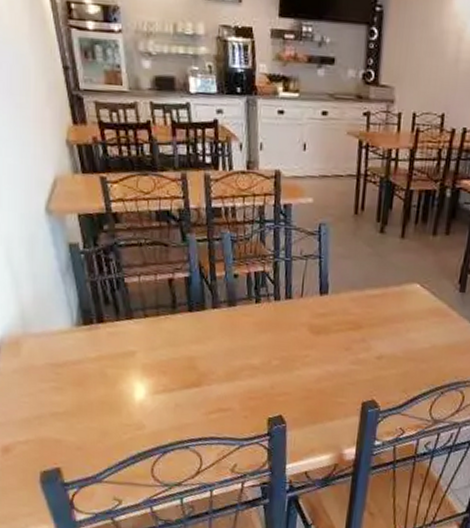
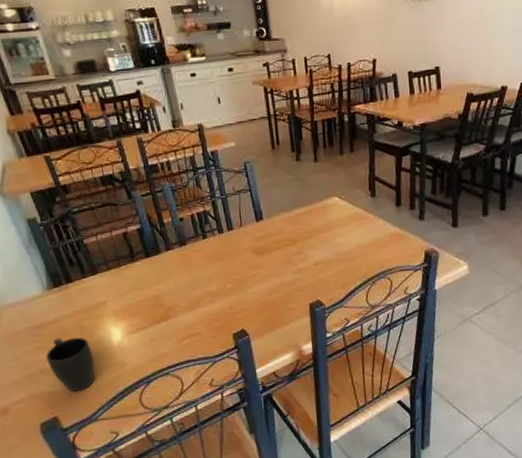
mug: none [61,381,111,446] -> present [46,337,95,392]

